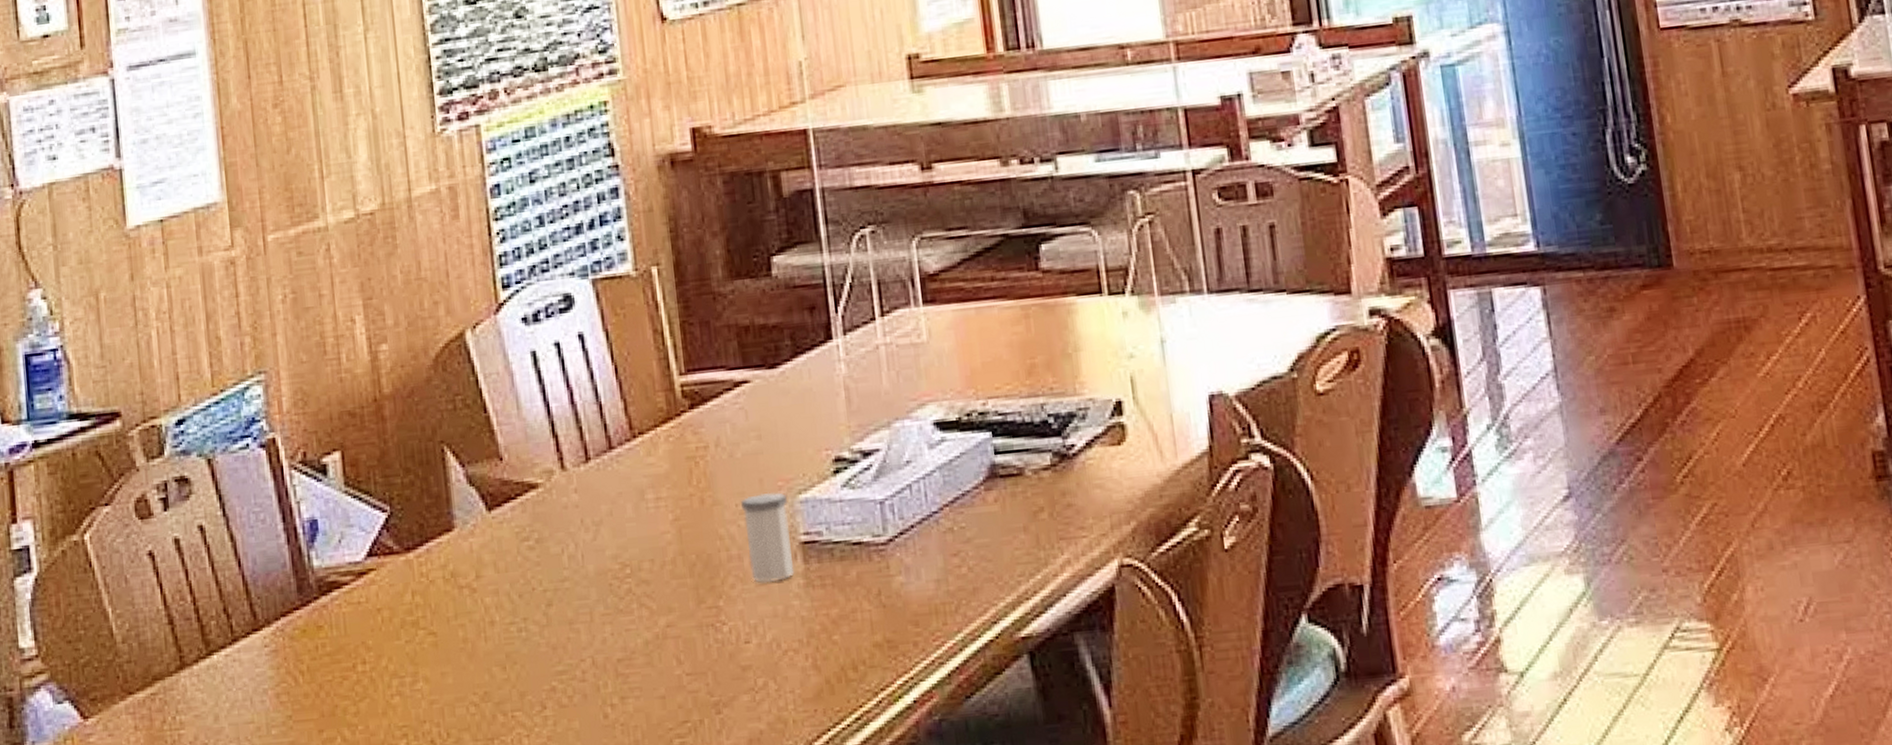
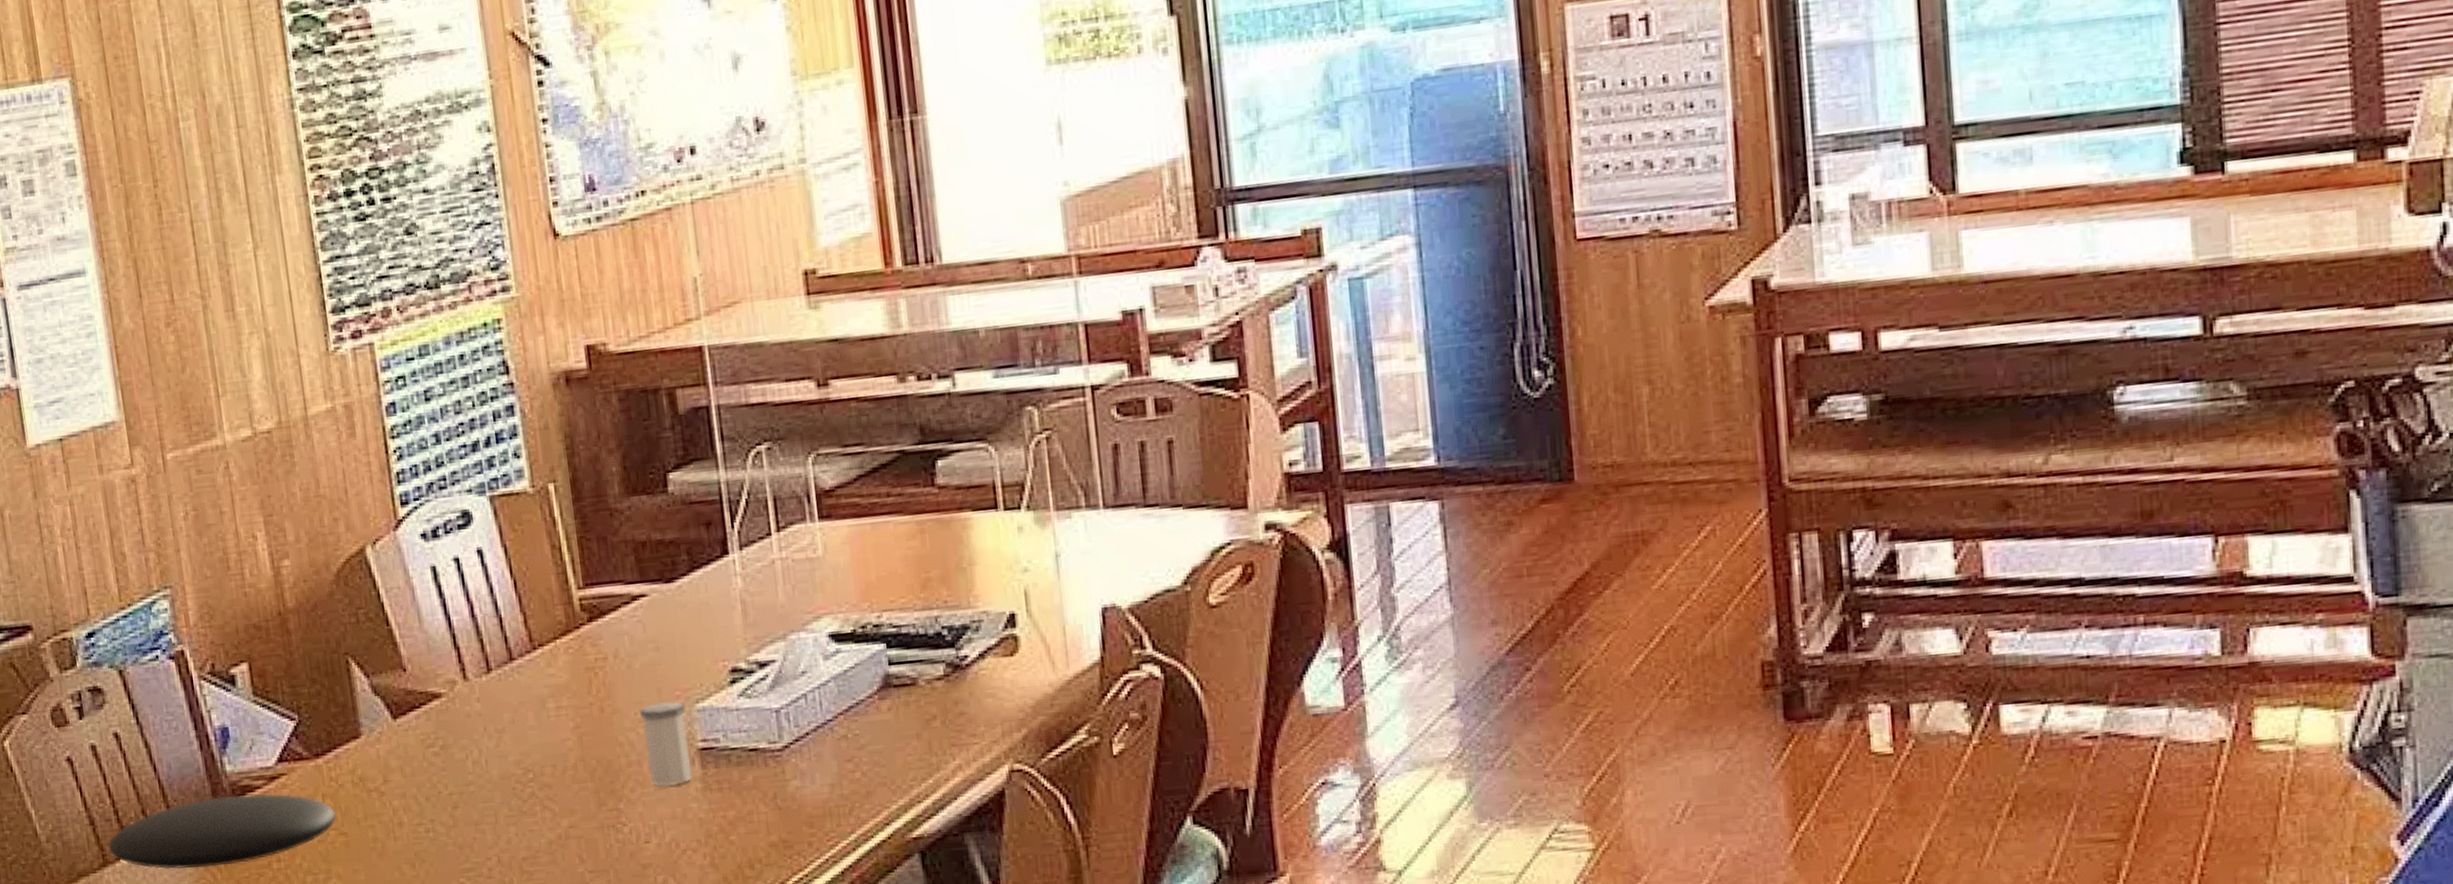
plate: none [187,590,426,672] -> present [109,794,337,869]

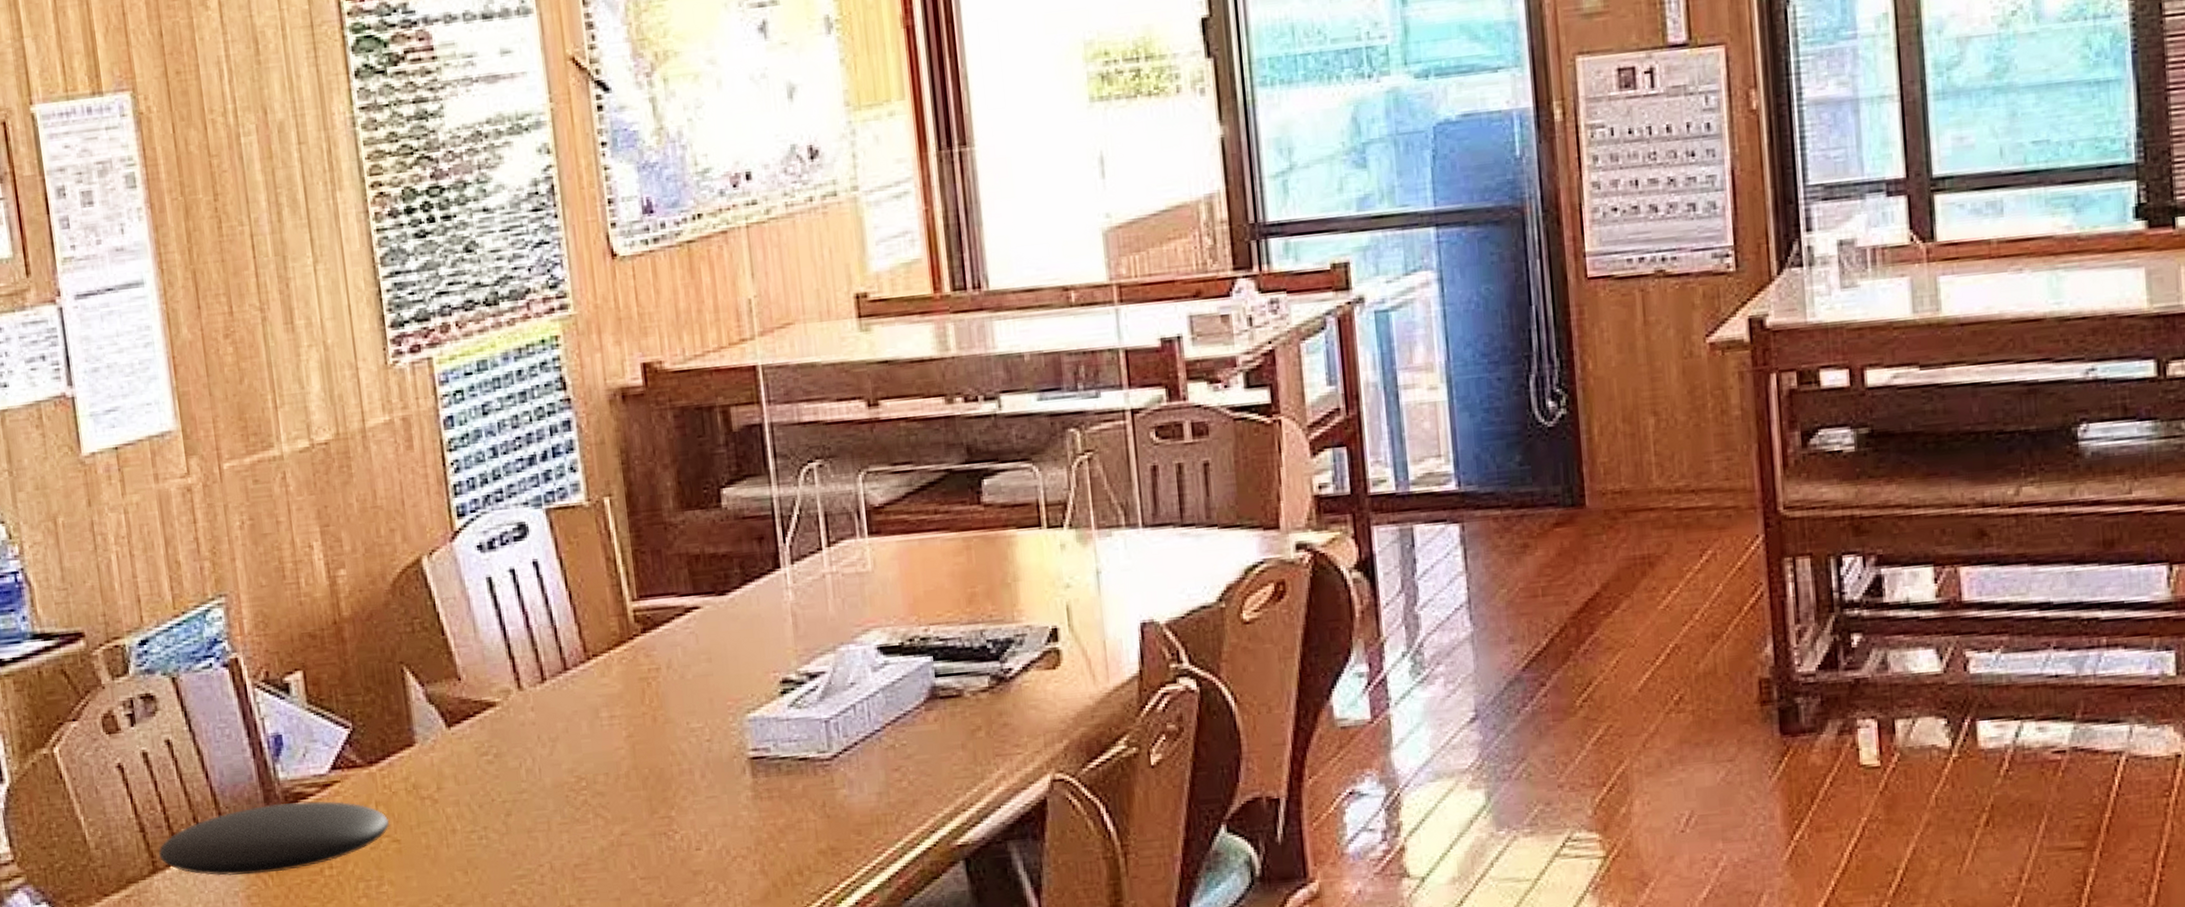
salt shaker: present [639,701,693,787] -> none [691,711,744,795]

